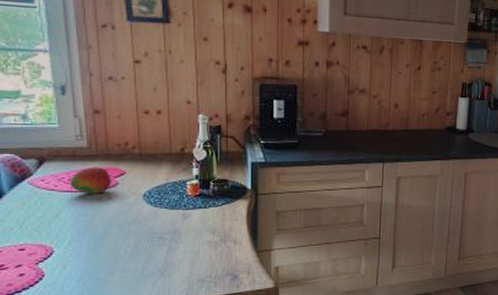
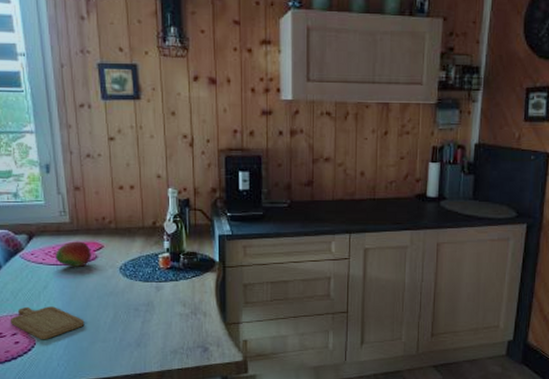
chopping board: none [13,235,102,270] -> present [9,306,85,339]

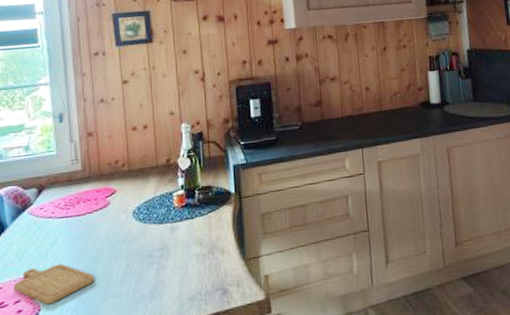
fruit: present [55,241,92,267] -> none [66,188,104,217]

